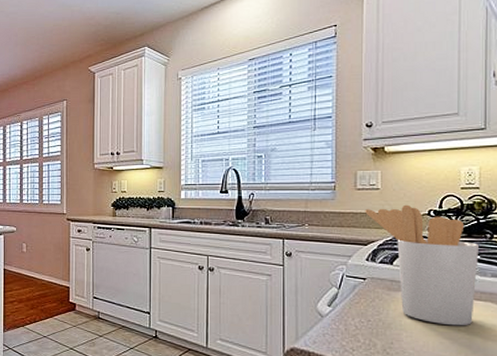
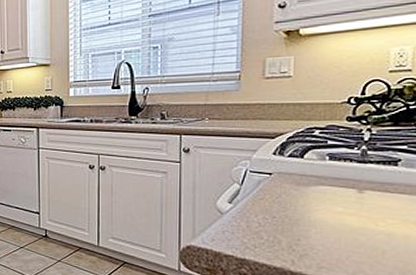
utensil holder: present [365,204,479,326] -> none [274,92,406,221]

